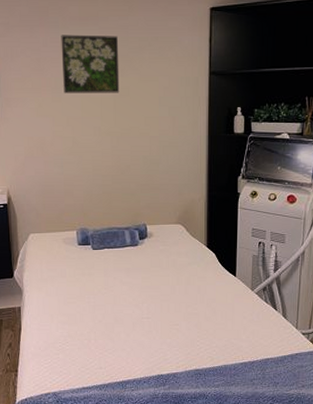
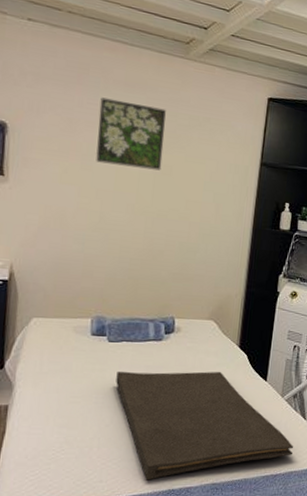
hand towel: none [103,269,268,367] -> present [116,371,294,481]

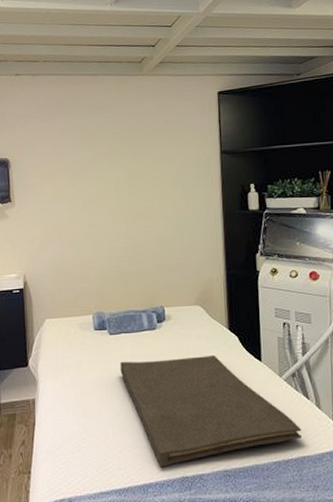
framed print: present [96,97,166,171] -> none [76,121,133,178]

